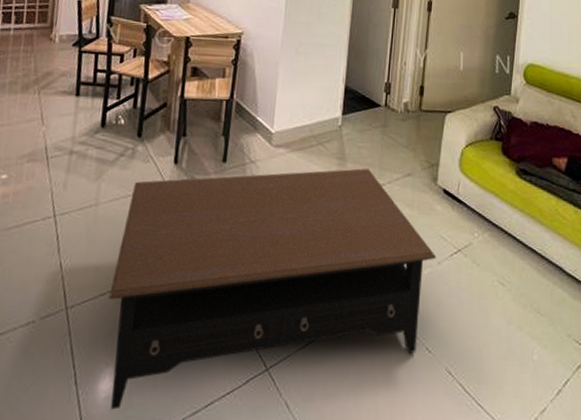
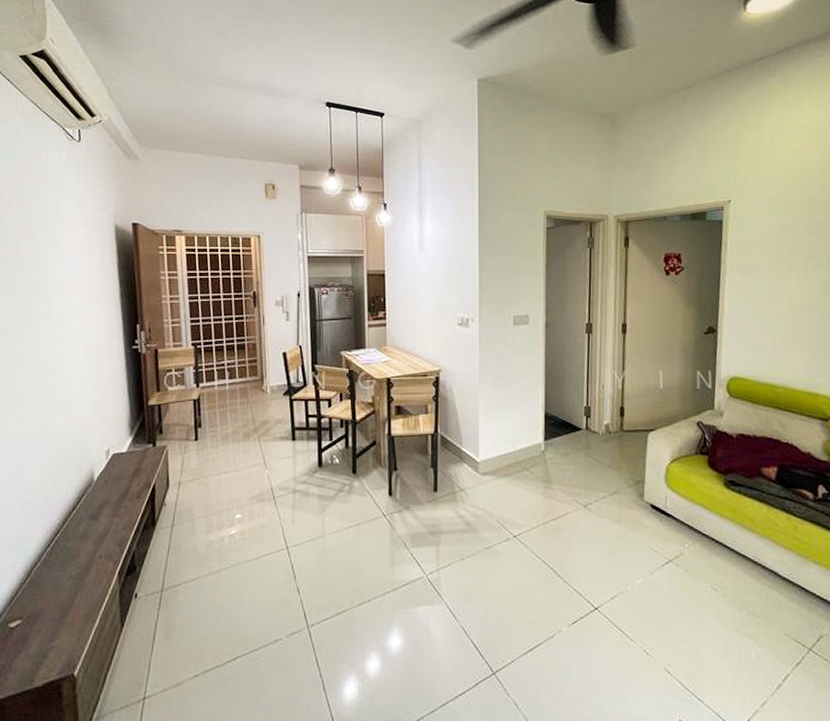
coffee table: present [109,168,437,410] -> none [344,490,648,711]

